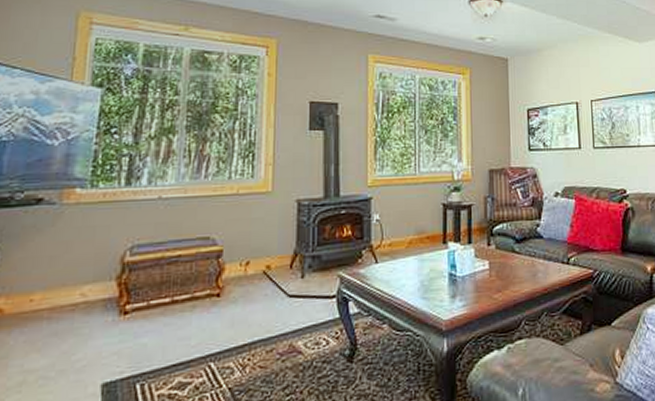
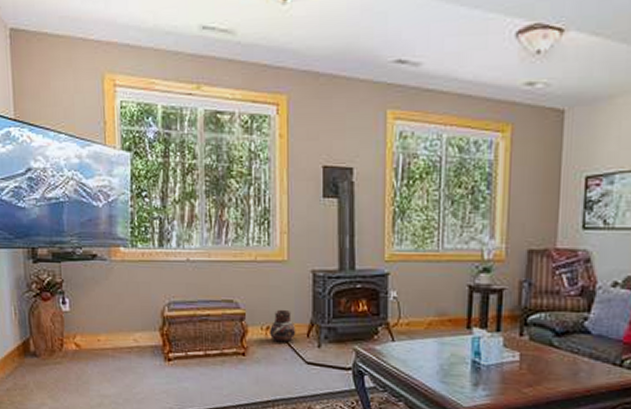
ceramic pot: none [250,241,279,278] -> present [270,309,296,343]

